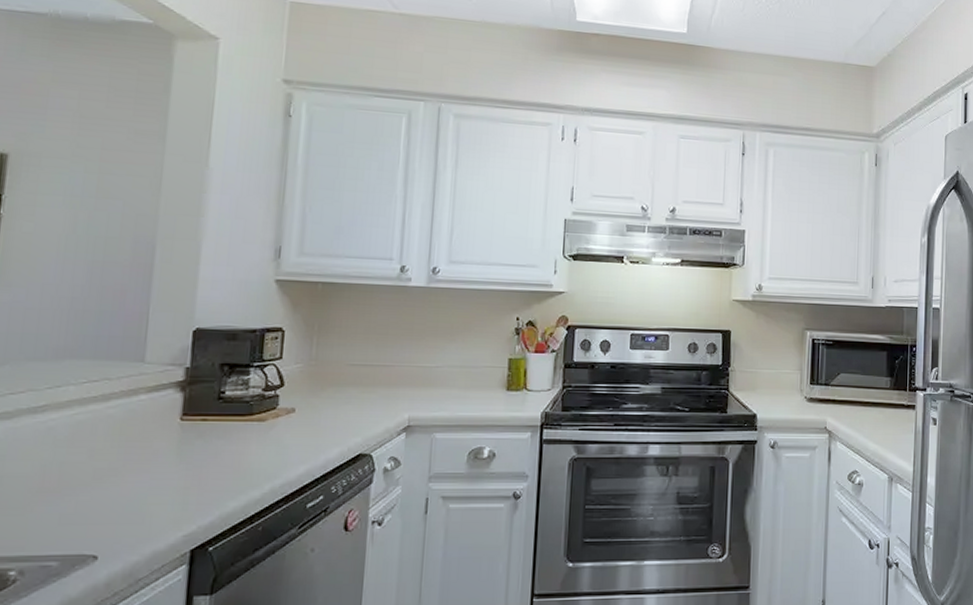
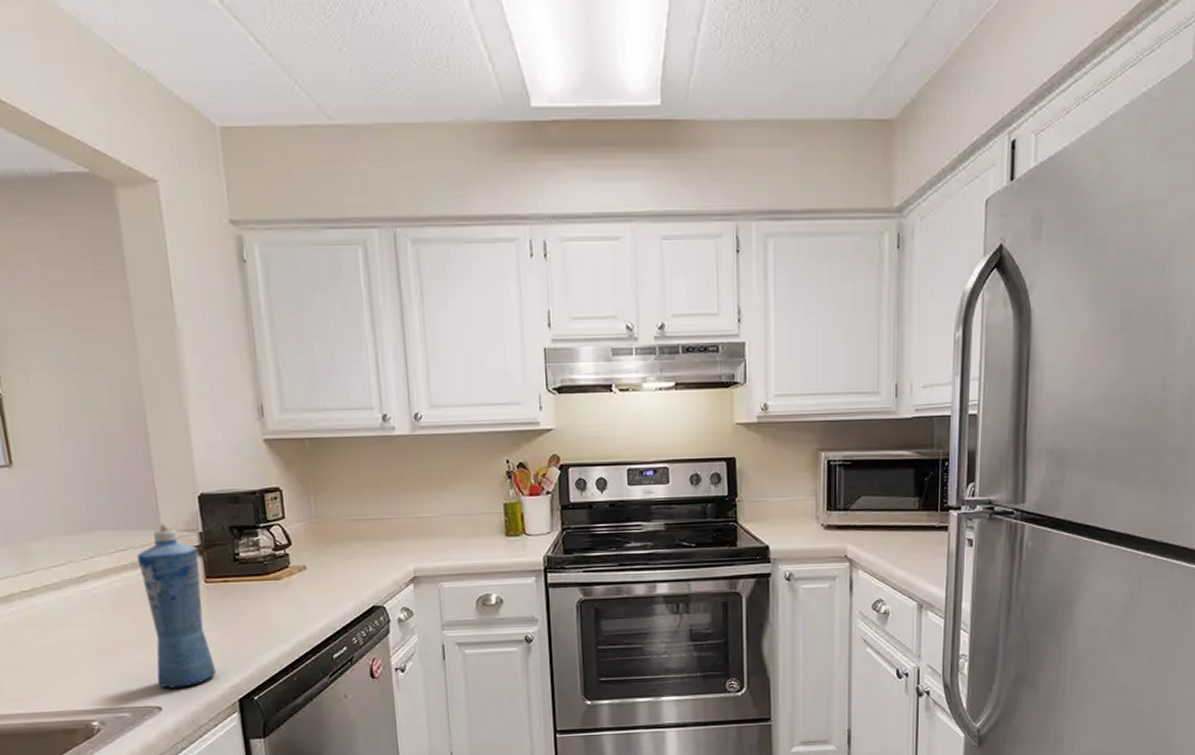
squeeze bottle: none [99,355,180,535] -> present [136,523,217,689]

